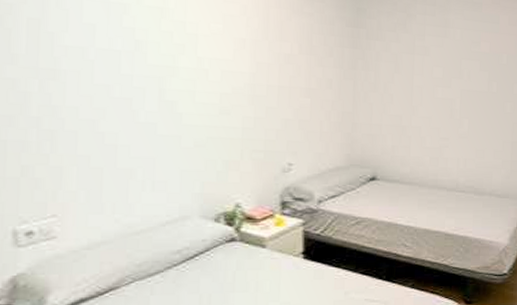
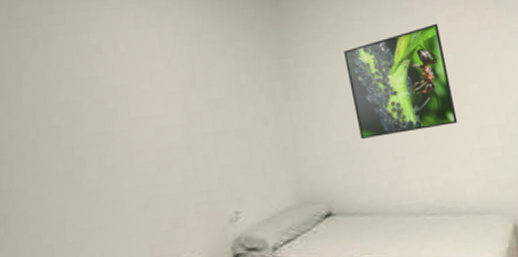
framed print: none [412,23,500,117] -> present [344,23,458,139]

